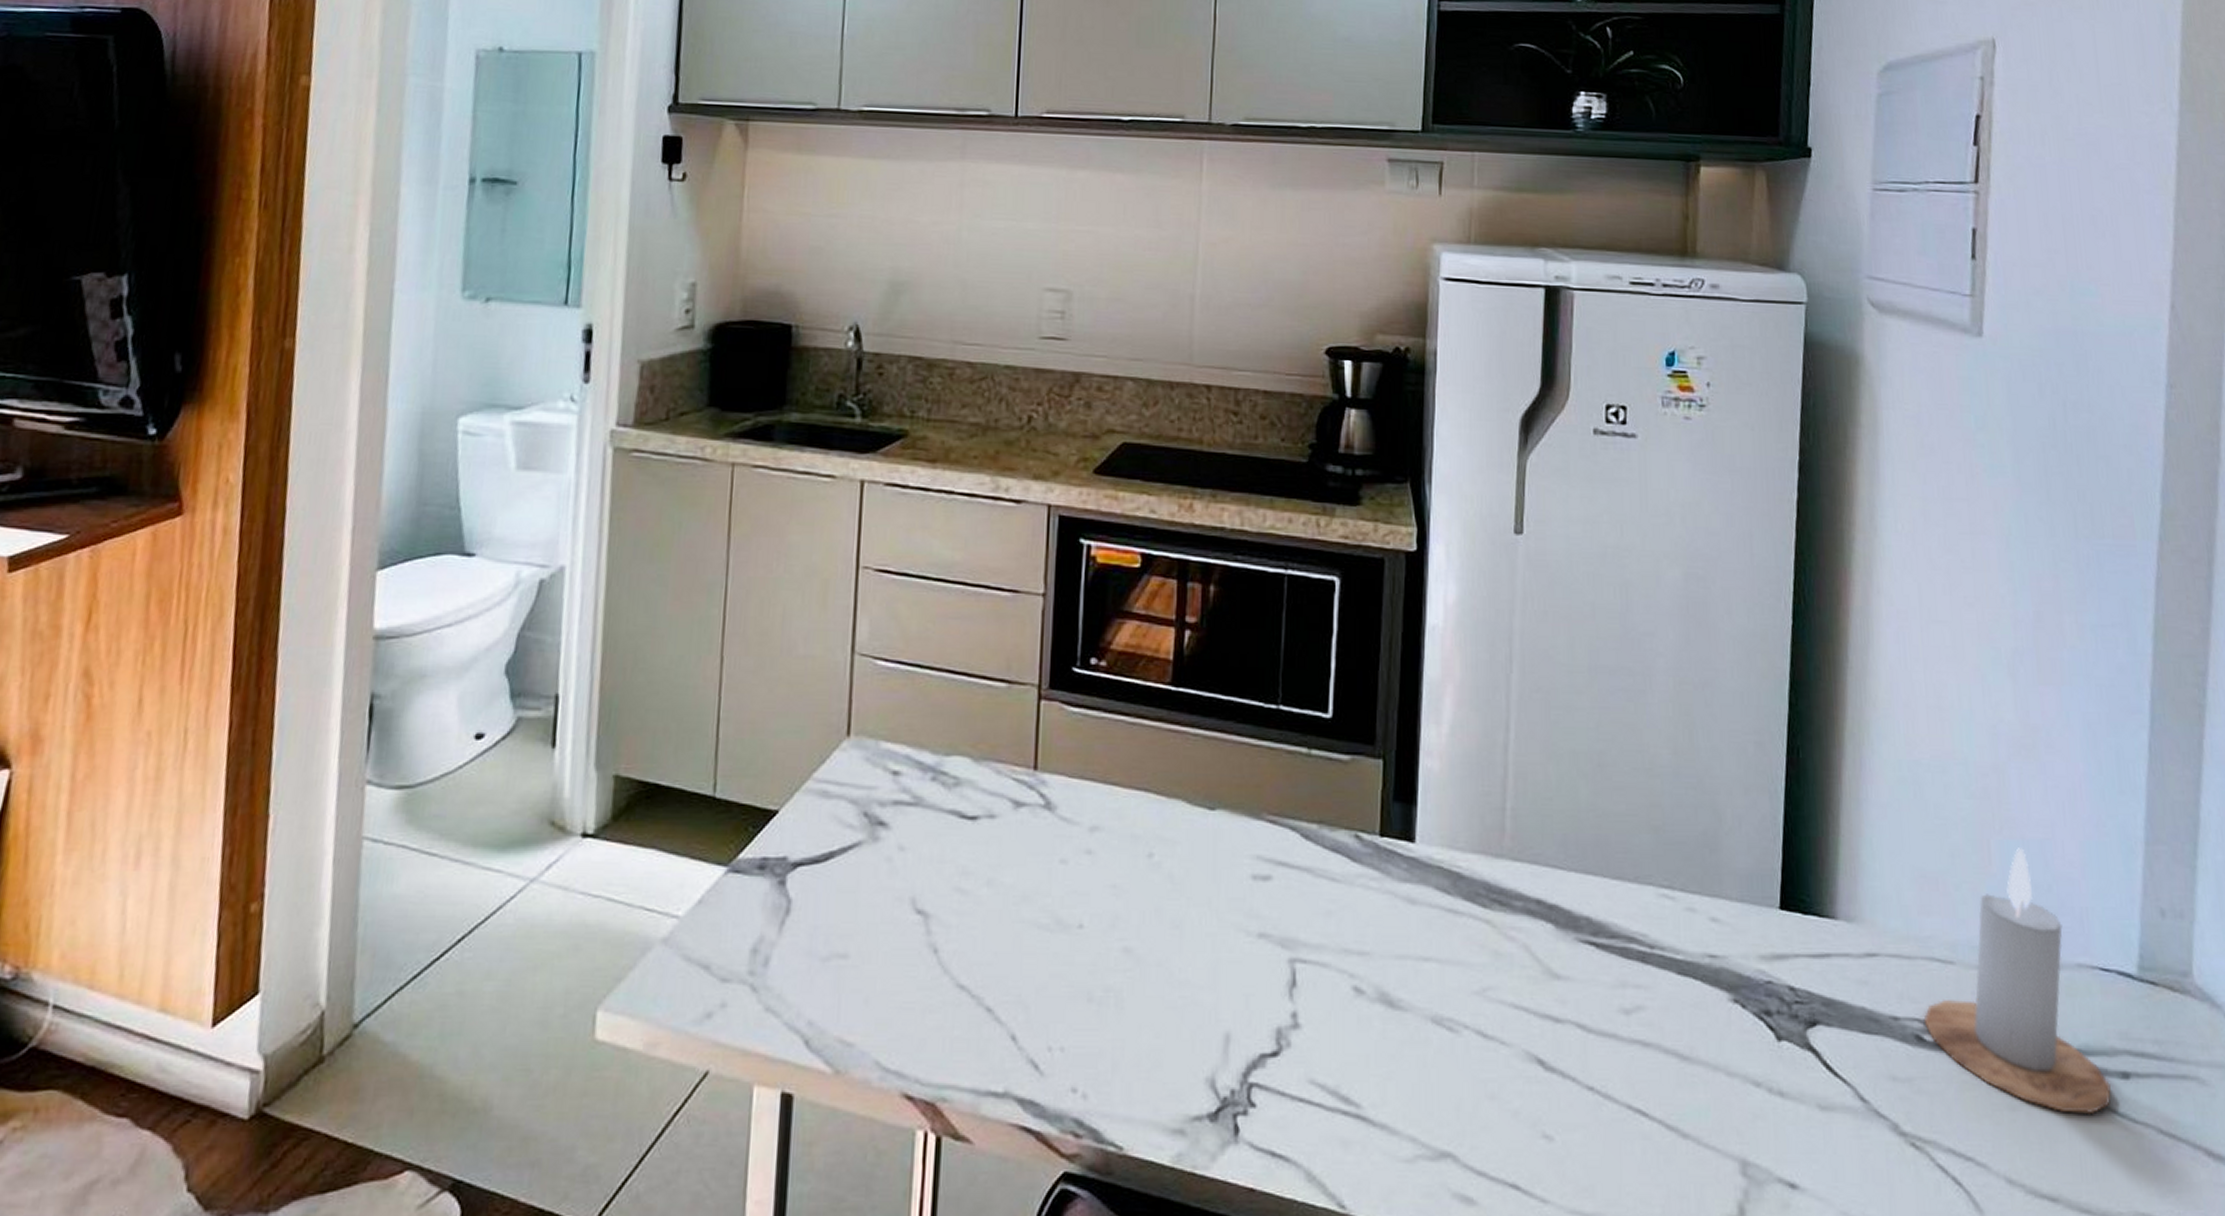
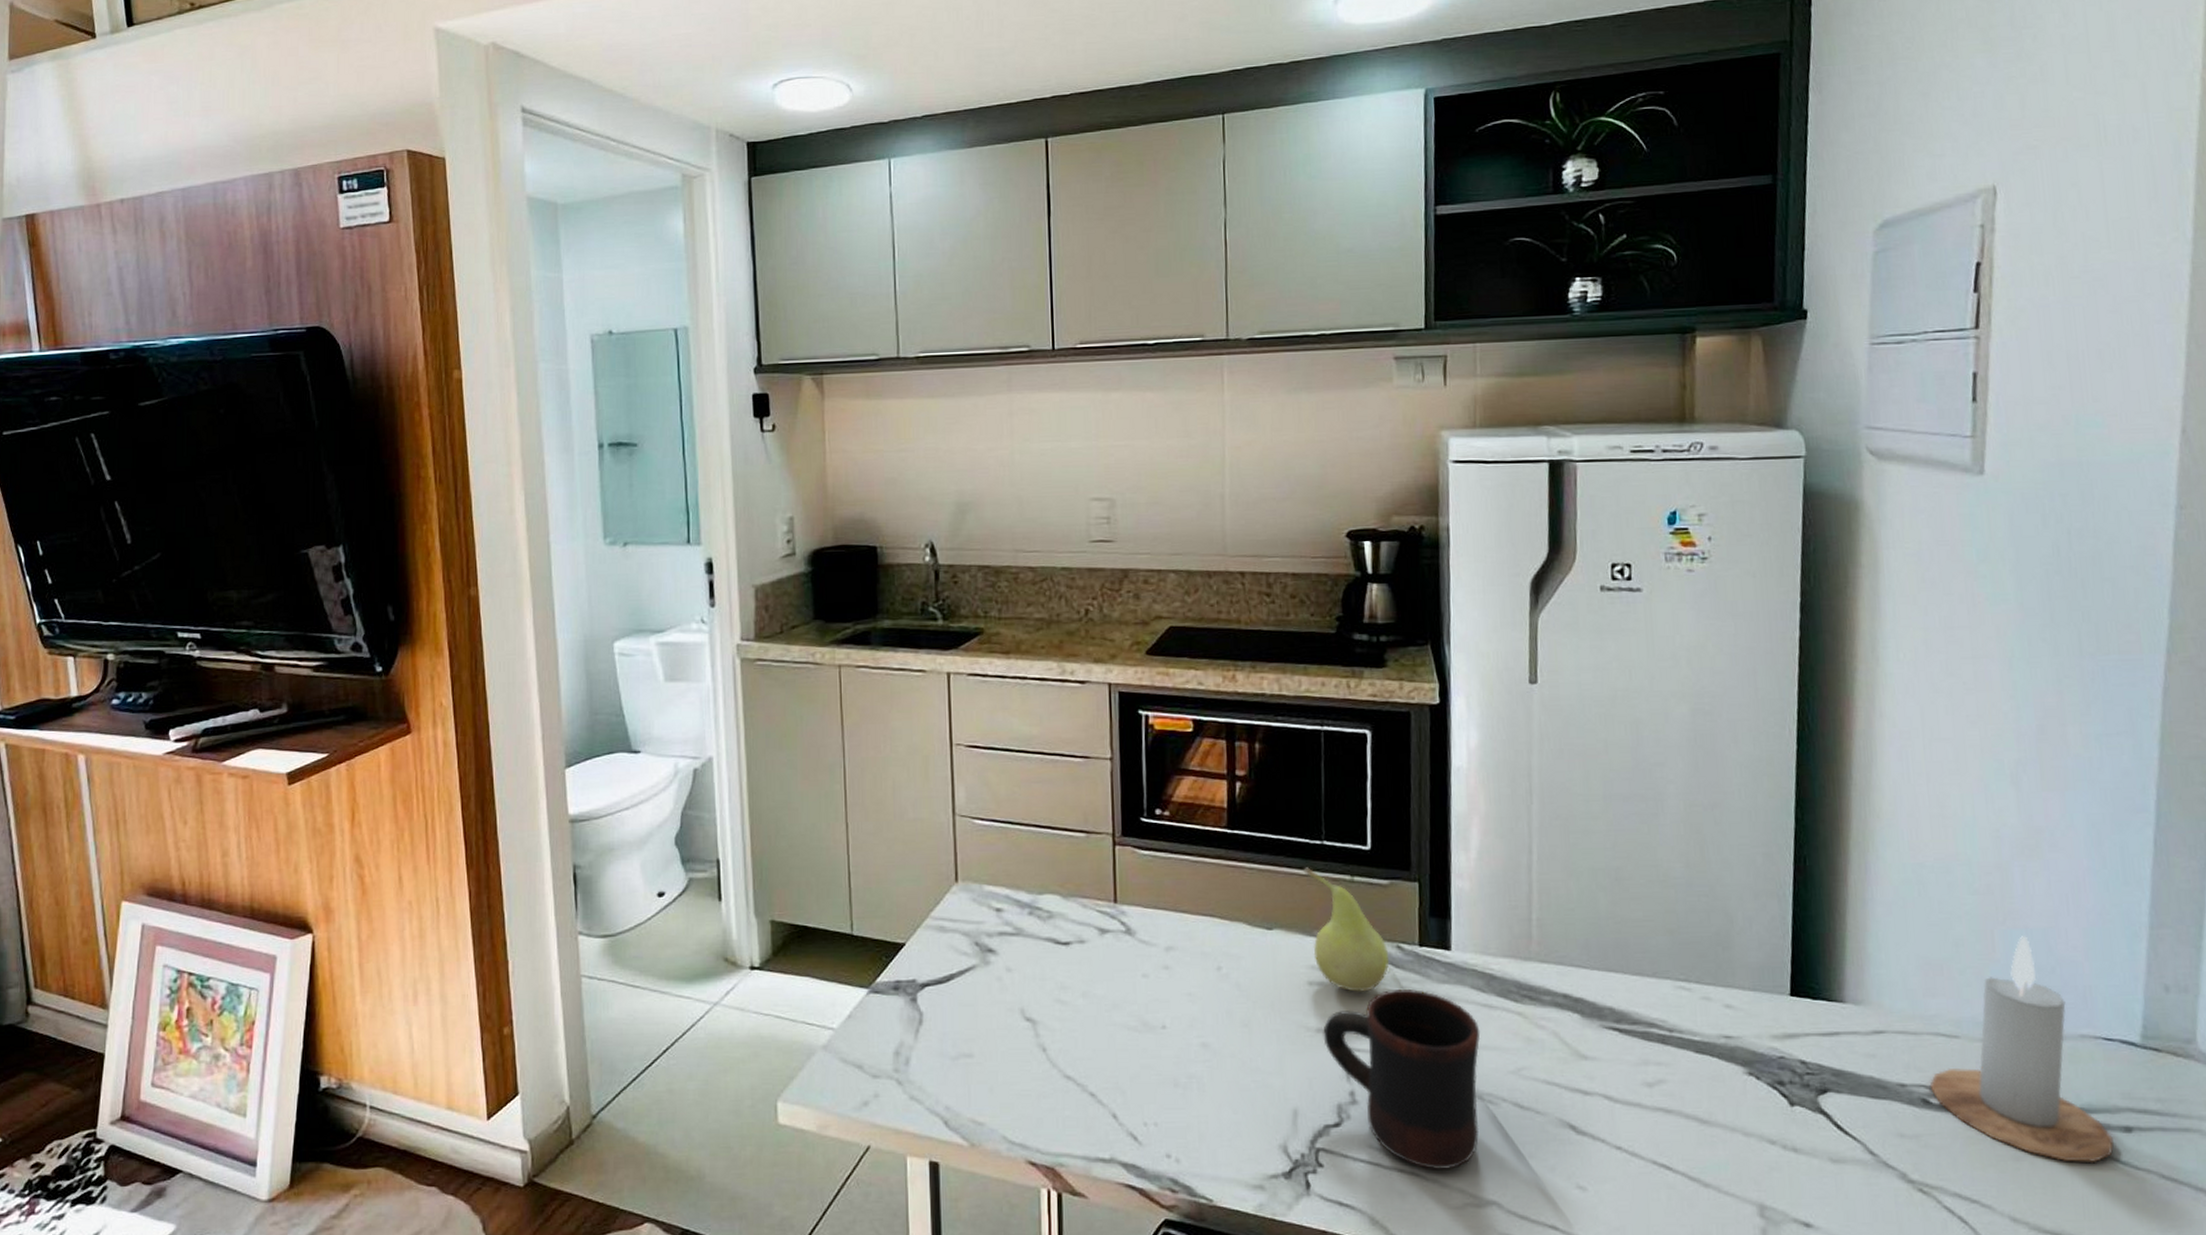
fruit: none [1255,736,1346,890] -> present [1303,867,1390,992]
mug: none [1265,888,1443,1114] -> present [1323,989,1481,1171]

